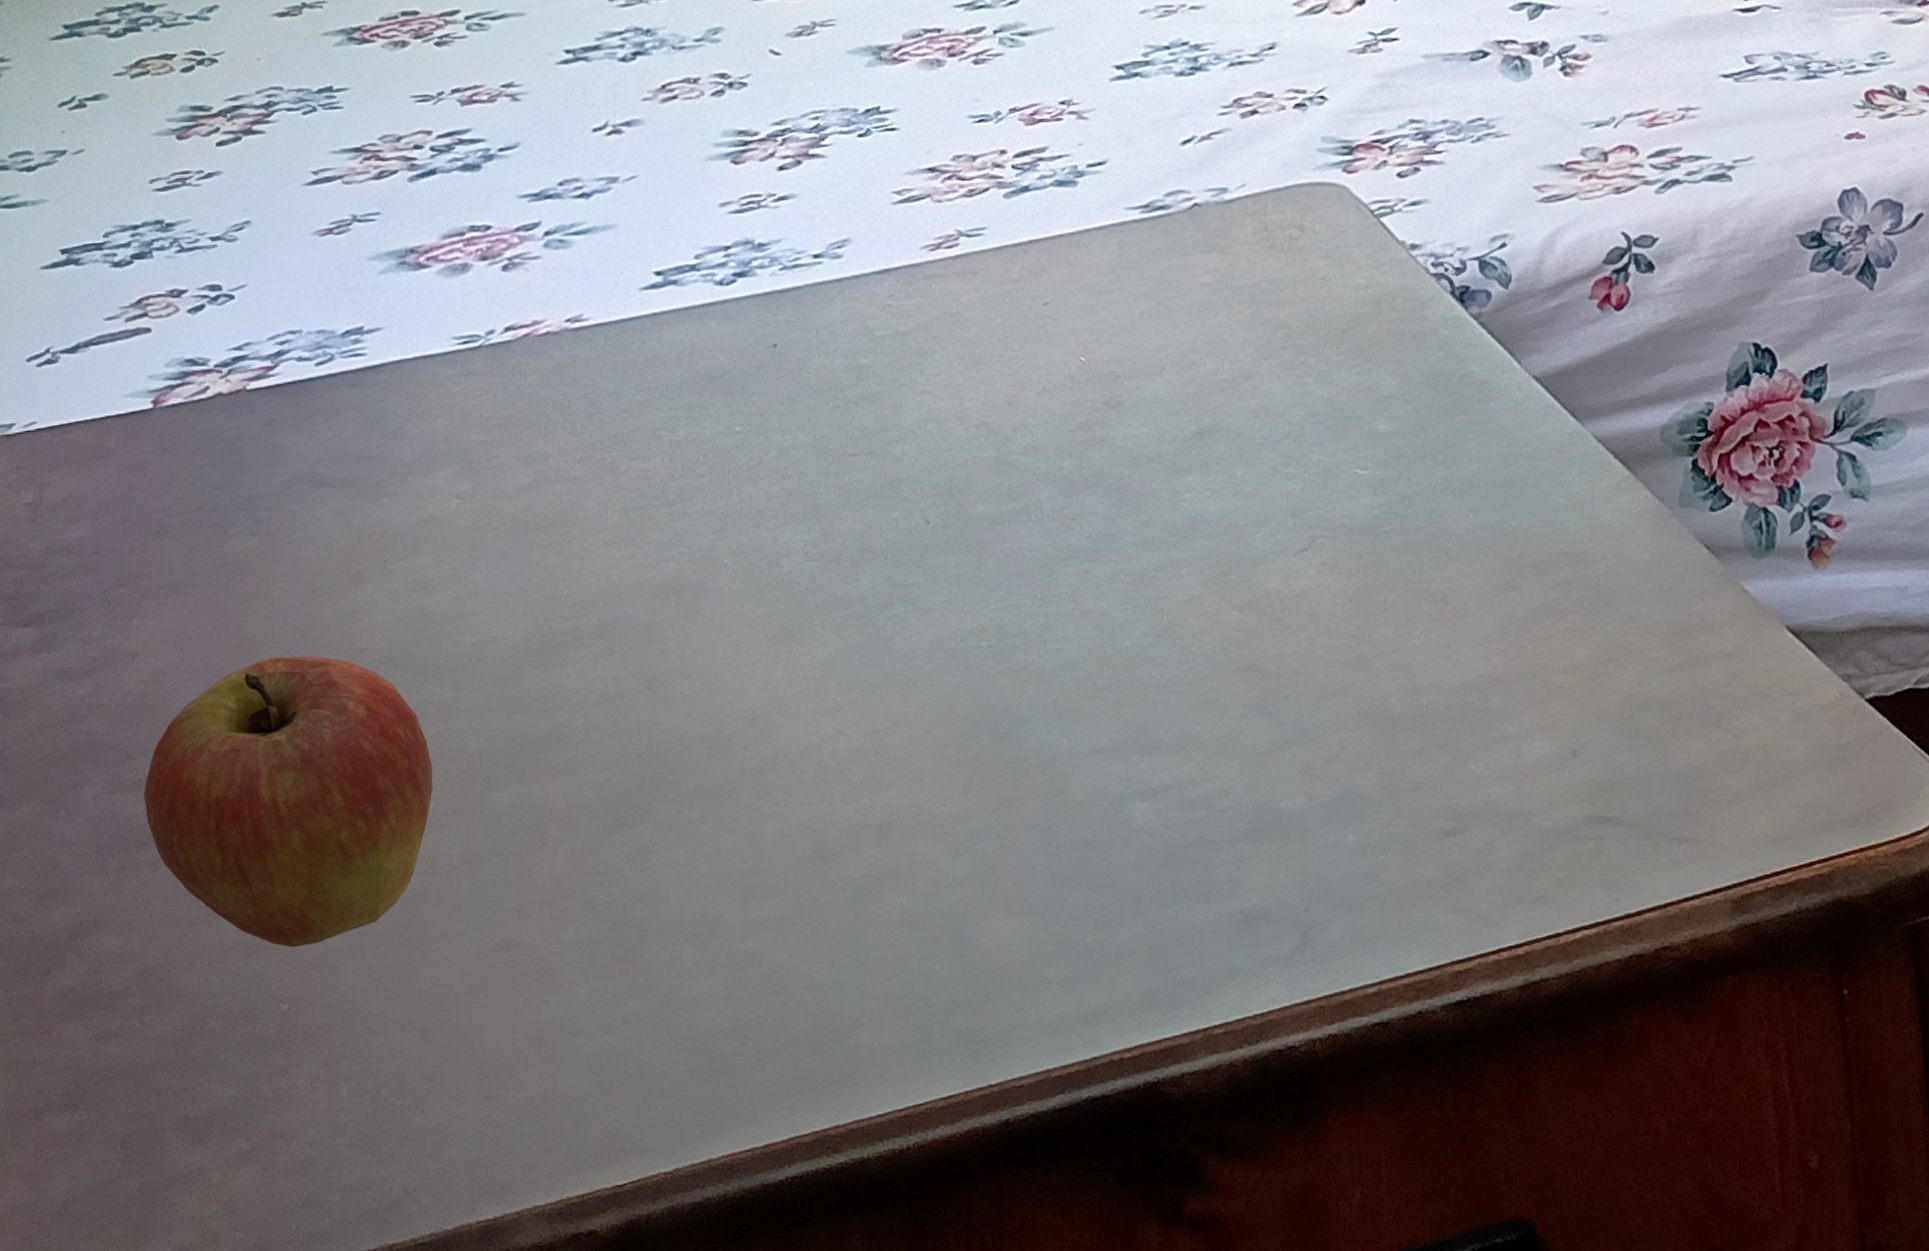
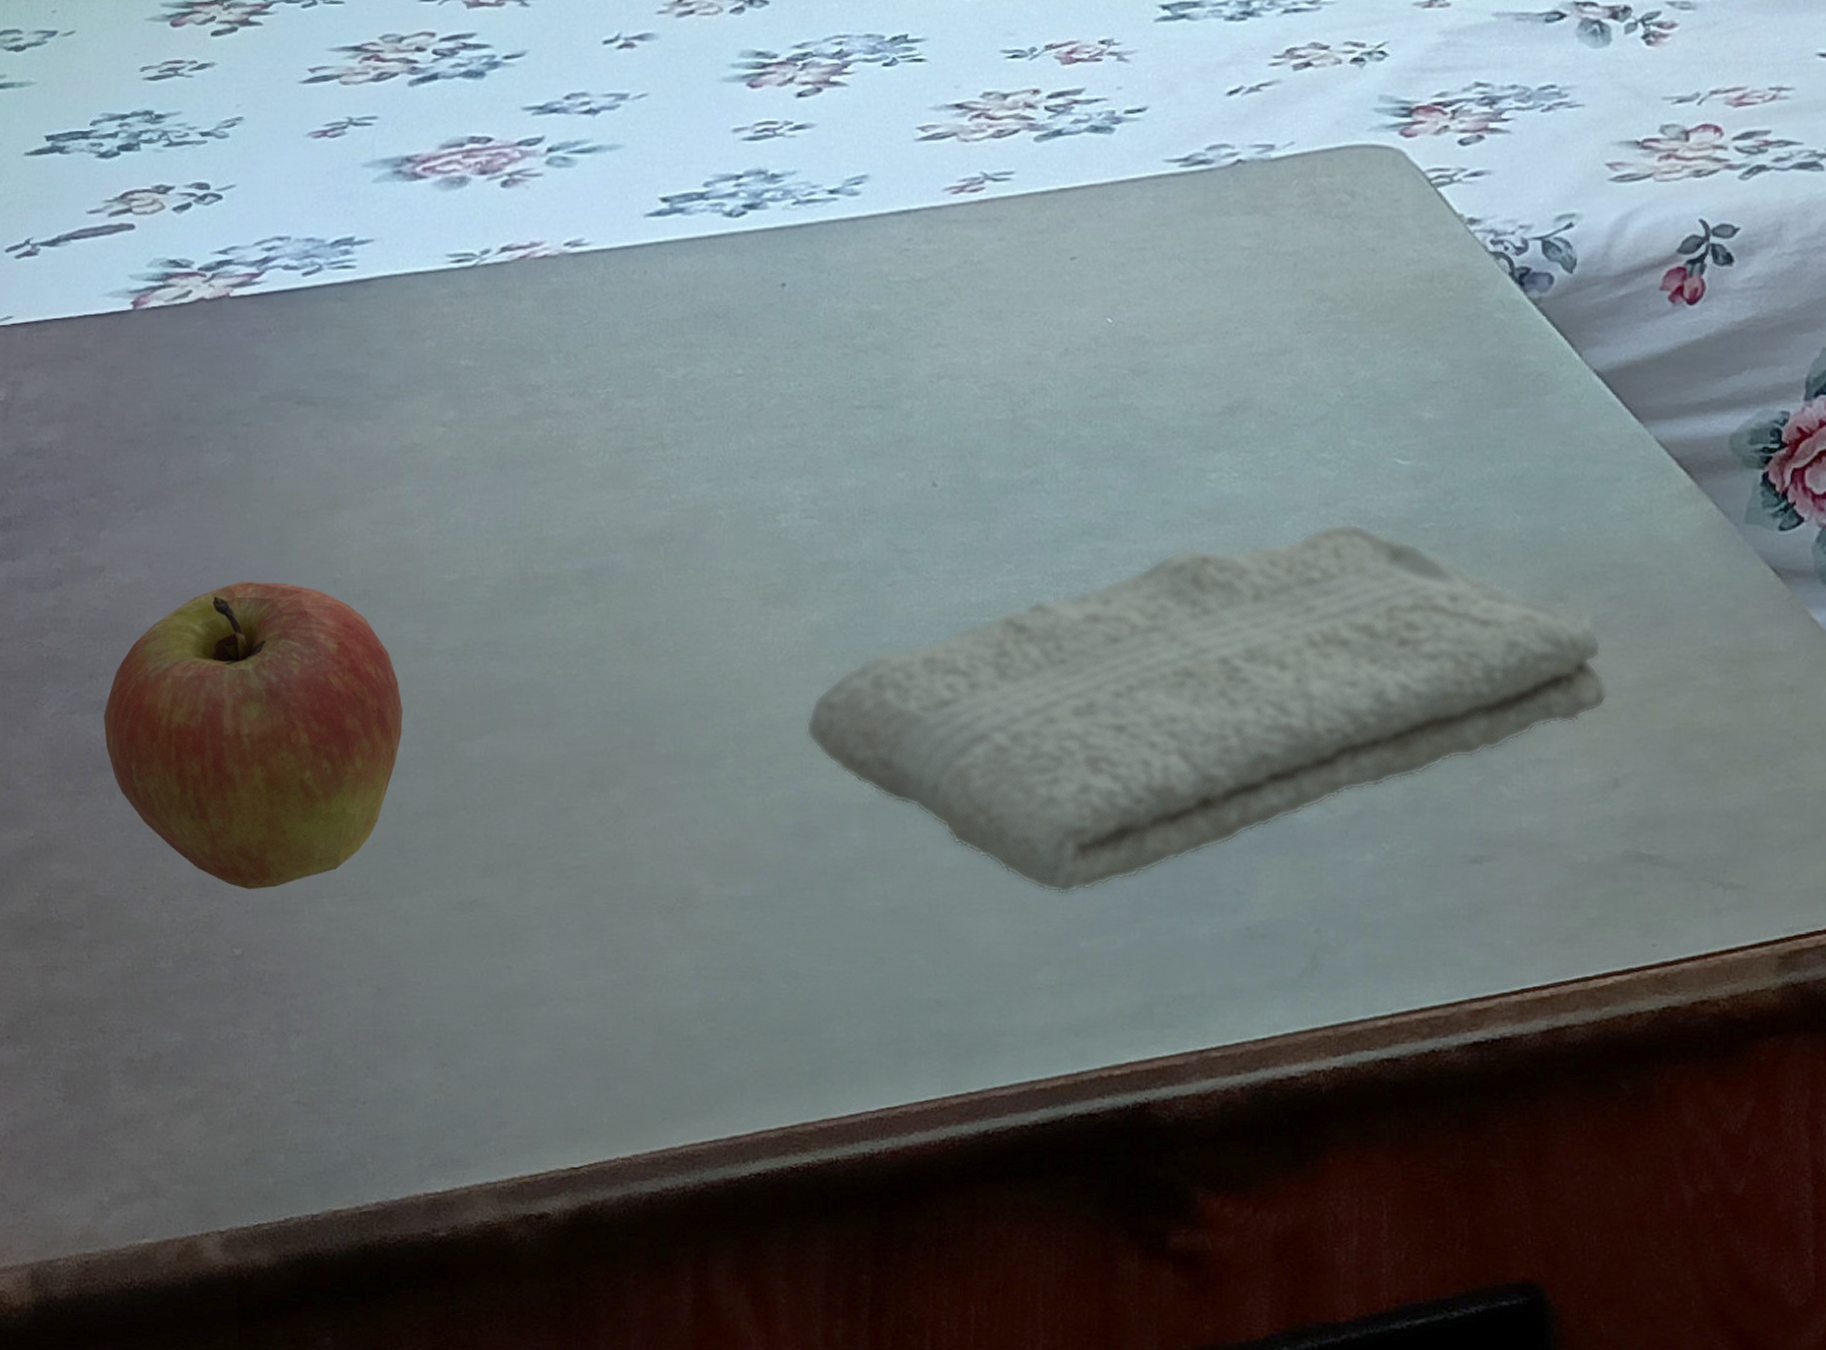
washcloth: none [817,531,1562,895] -> present [806,523,1607,896]

